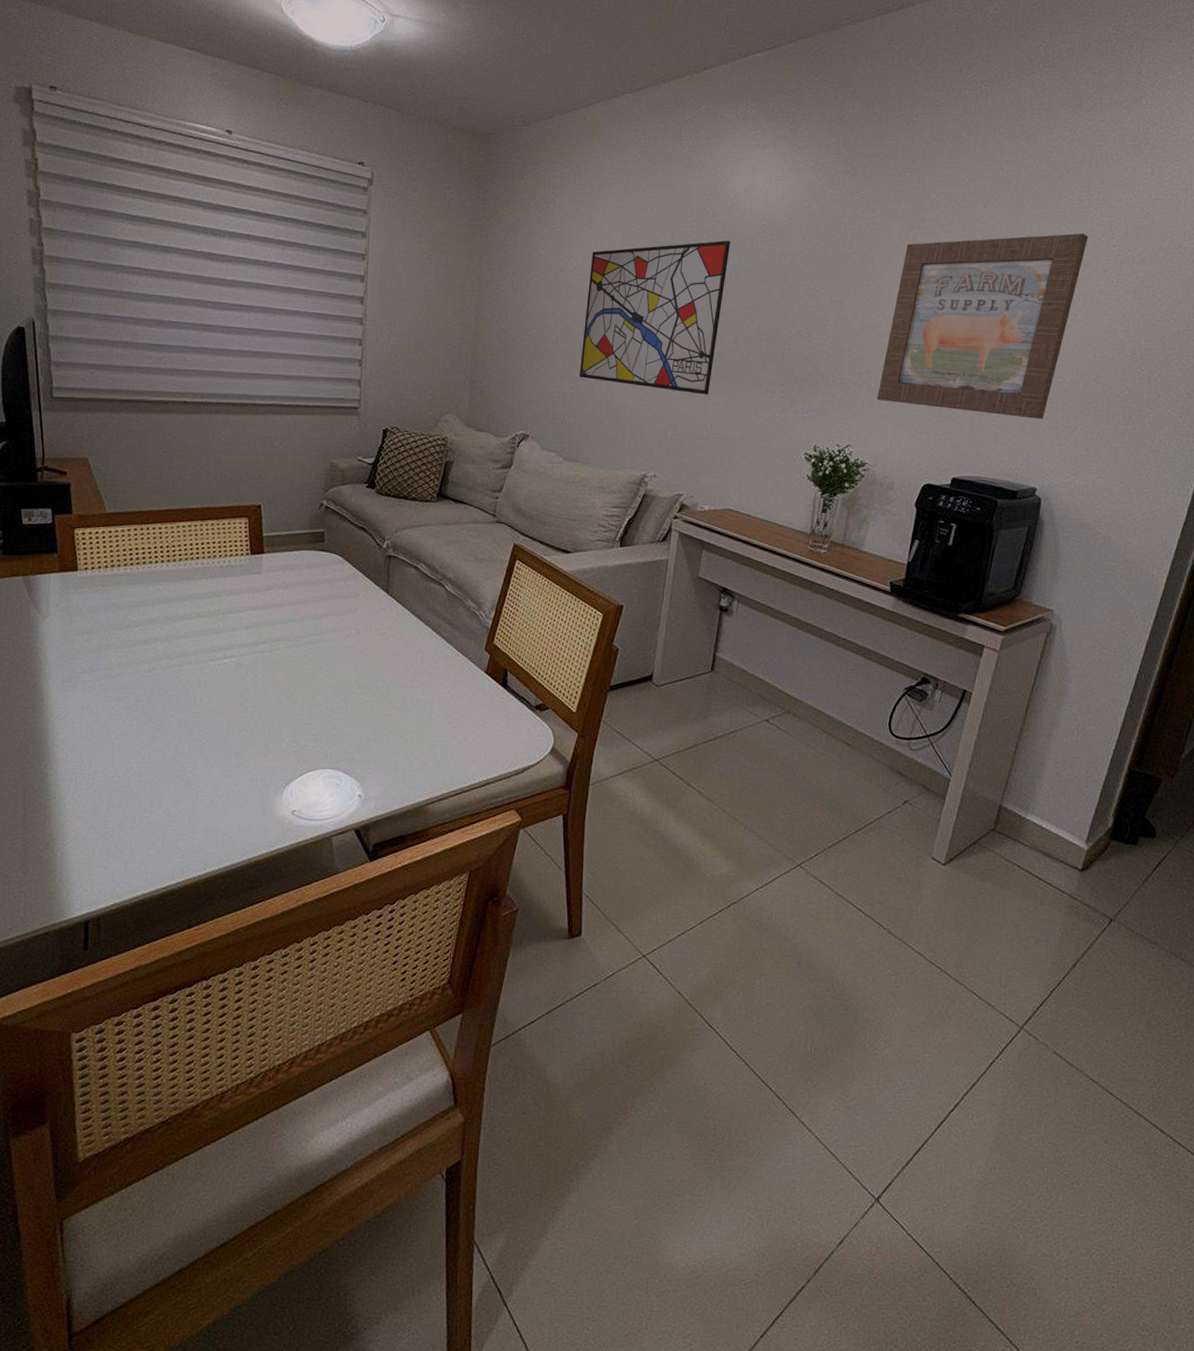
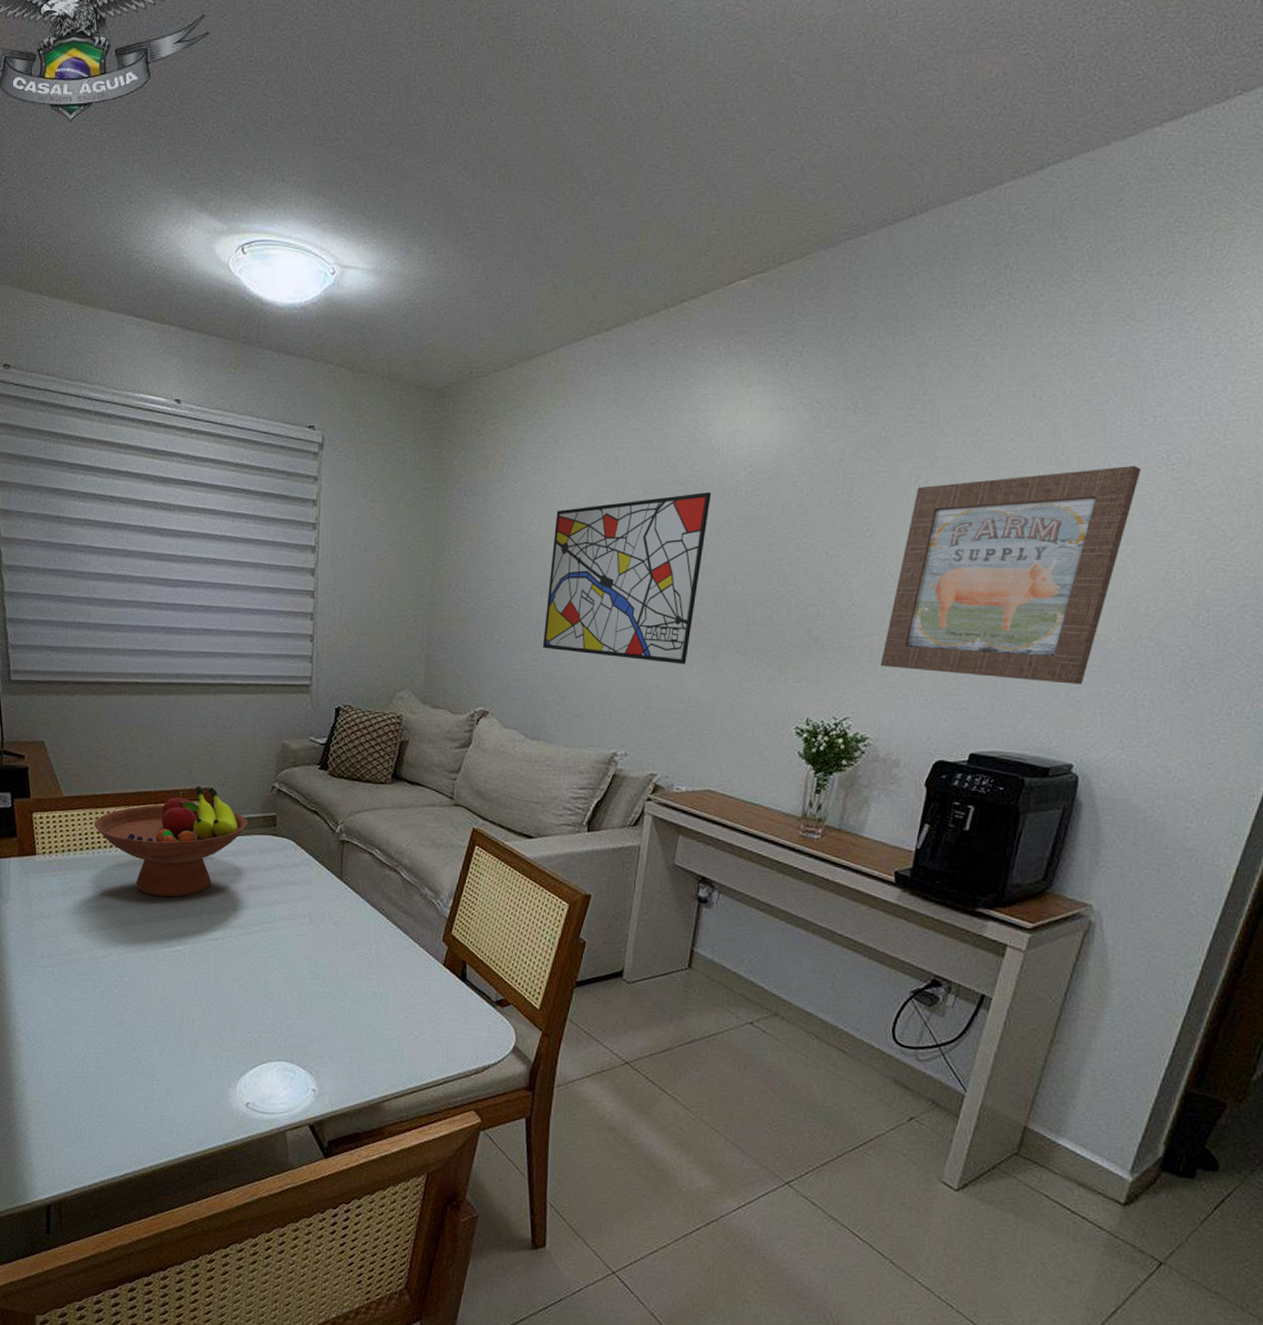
fruit bowl: none [138,503,296,612] -> present [94,786,248,898]

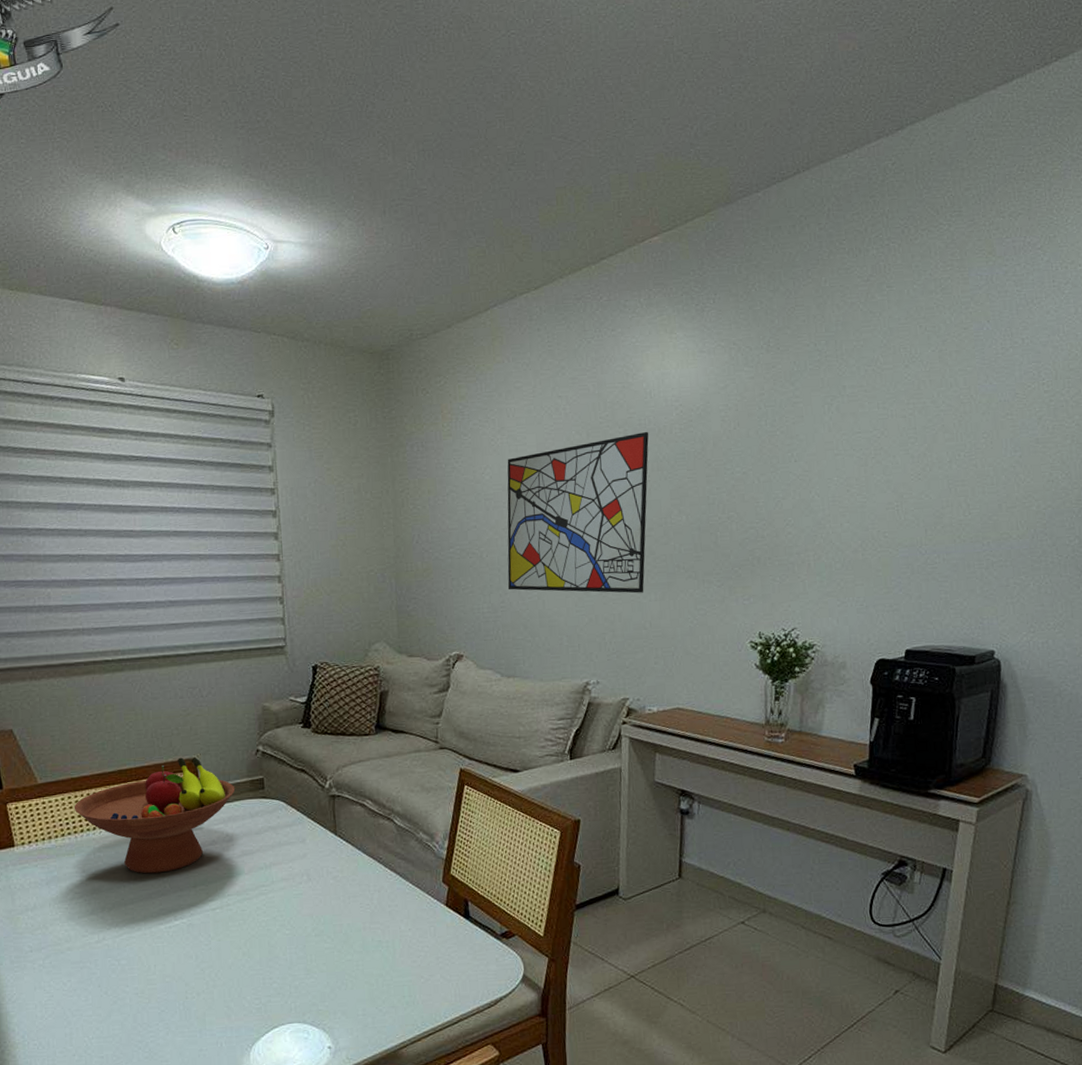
wall art: present [880,465,1141,684] -> none [818,382,1018,580]

